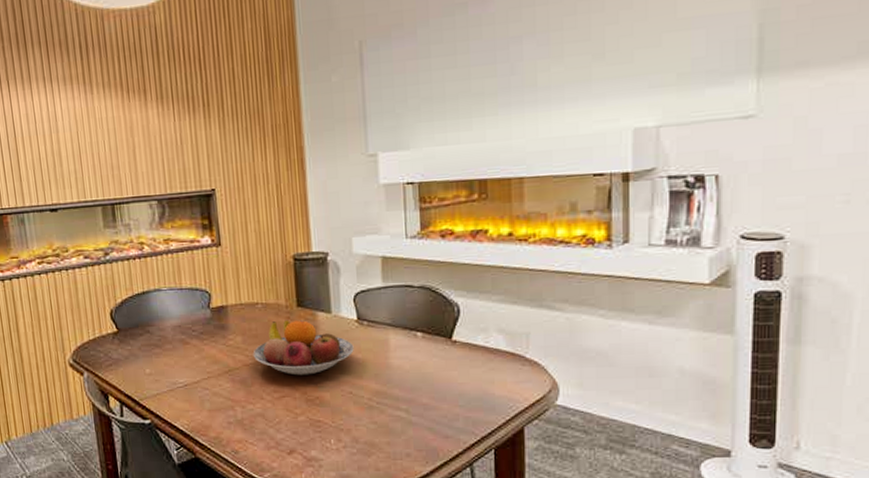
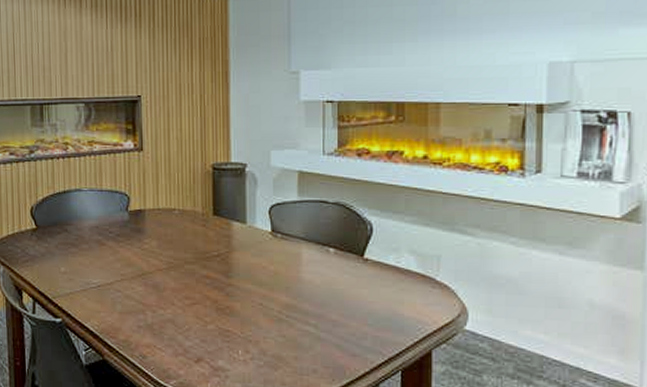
fruit bowl: present [252,320,354,376] -> none [167,227,267,284]

